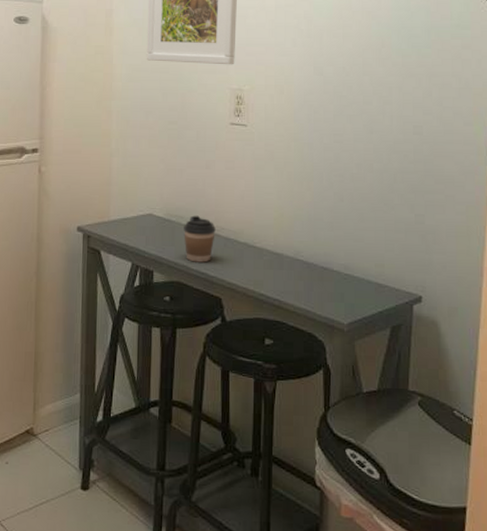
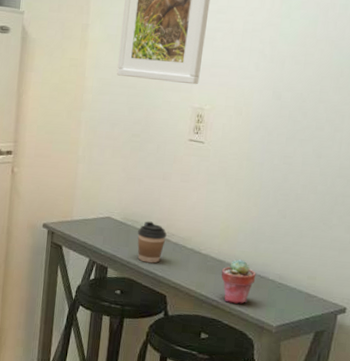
potted succulent: none [280,251,319,302] -> present [221,259,256,304]

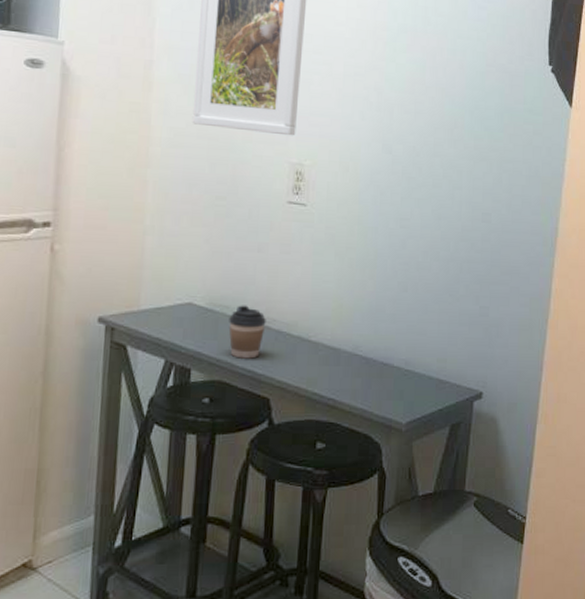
potted succulent: present [221,259,256,304] -> none [336,345,378,400]

